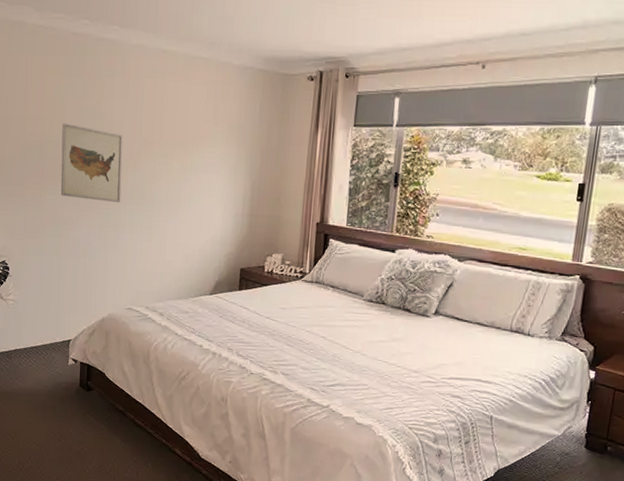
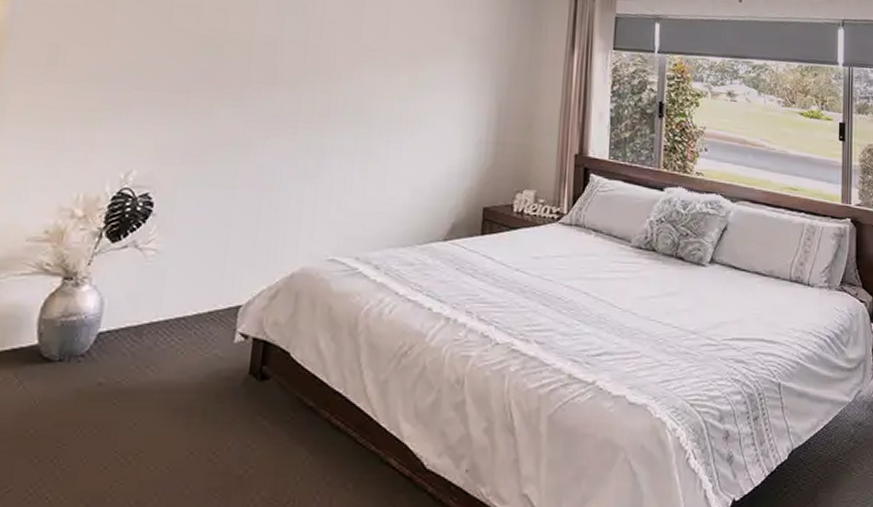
wall art: present [60,123,122,203] -> none [242,18,335,122]

